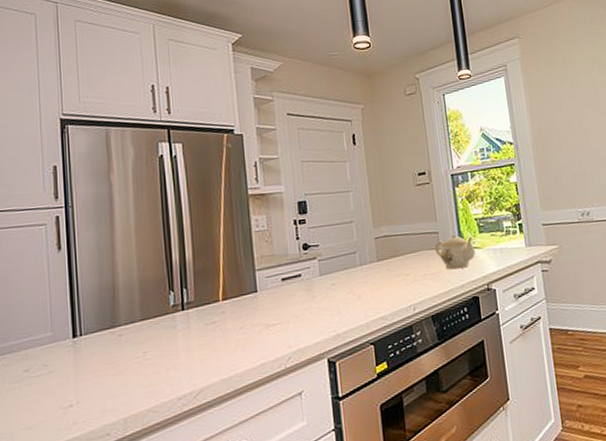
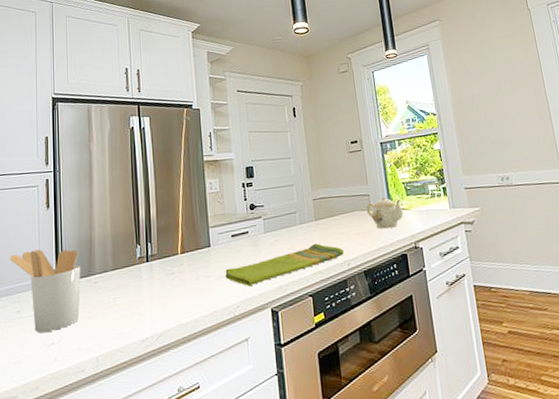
utensil holder: none [13,298,103,394] -> present [9,249,81,333]
dish towel: none [274,286,410,335] -> present [225,243,344,286]

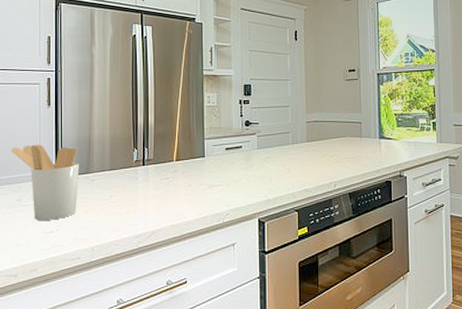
dish towel: present [225,243,344,286] -> none [217,163,332,196]
teapot: present [366,197,404,229] -> none [357,126,393,156]

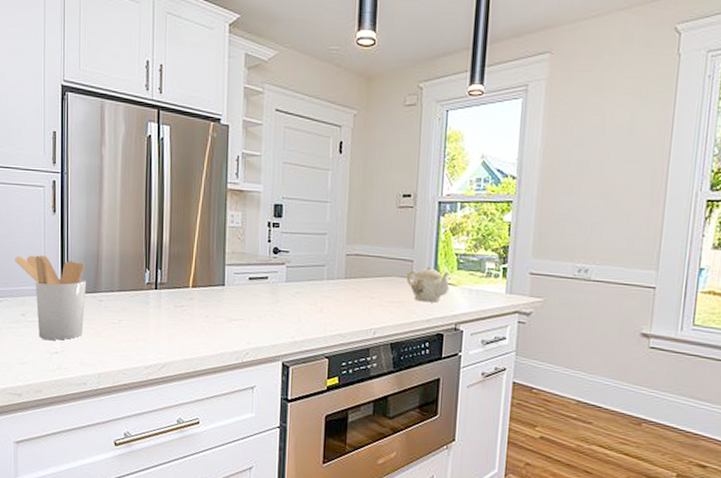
teapot: none [357,126,393,156] -> present [406,266,450,303]

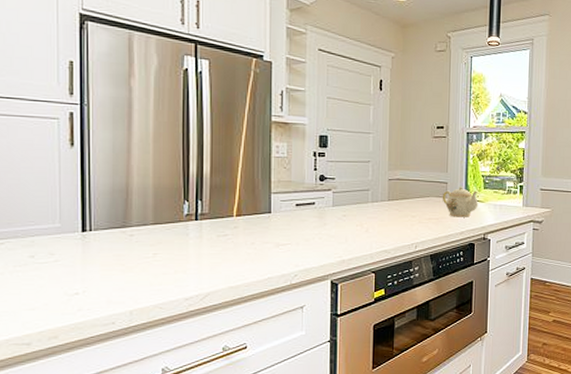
utensil holder: present [14,255,87,340] -> none [19,191,114,280]

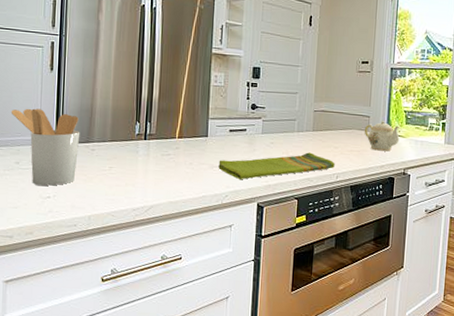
utensil holder: none [19,191,114,280] -> present [11,108,80,186]
dish towel: none [285,223,413,256] -> present [218,152,335,179]

